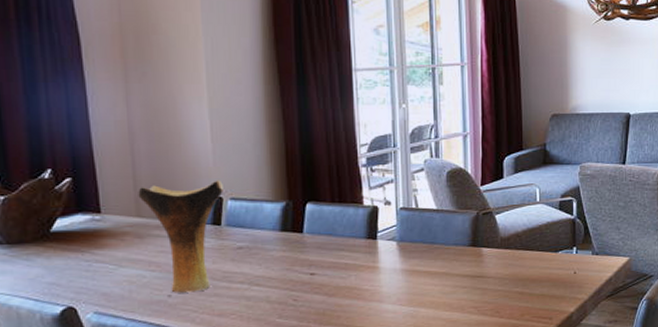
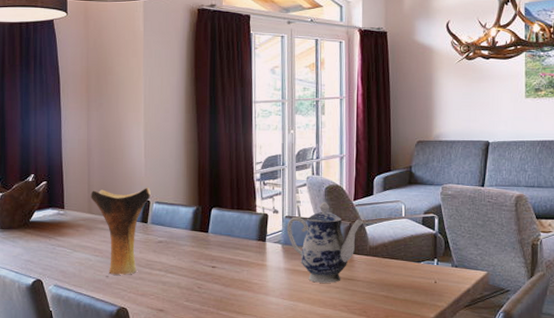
teapot: none [402,189,494,284] -> present [286,202,364,283]

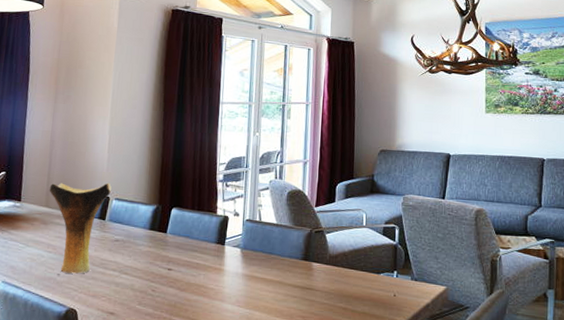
teapot: present [286,202,364,283] -> none [246,207,325,292]

